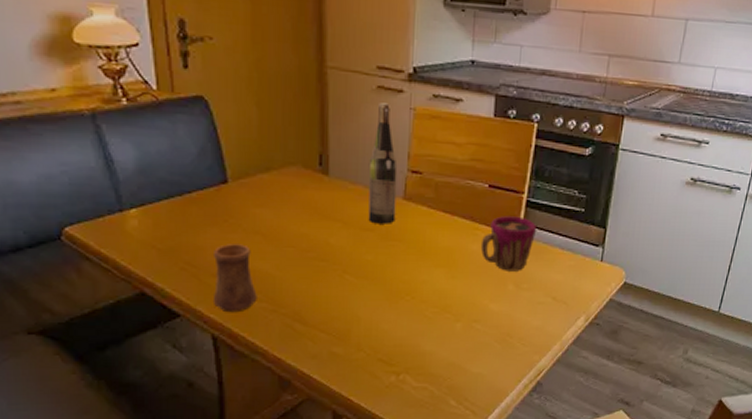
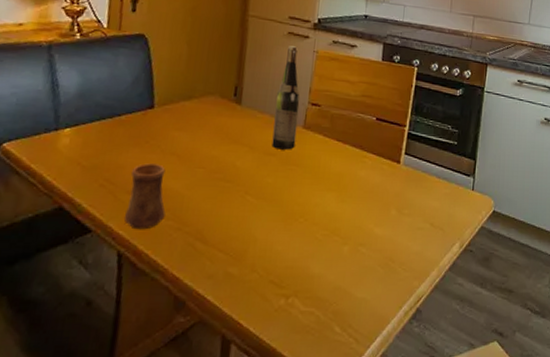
cup: present [480,216,537,271] -> none [368,146,417,197]

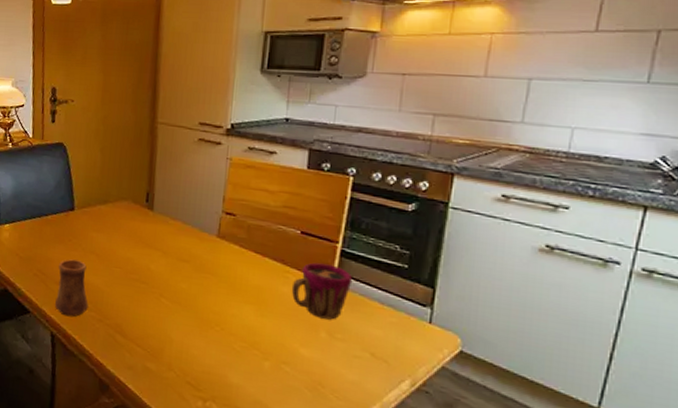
wine bottle: present [272,46,300,150] -> none [185,152,213,258]
cup: none [368,146,417,197] -> present [291,262,353,320]

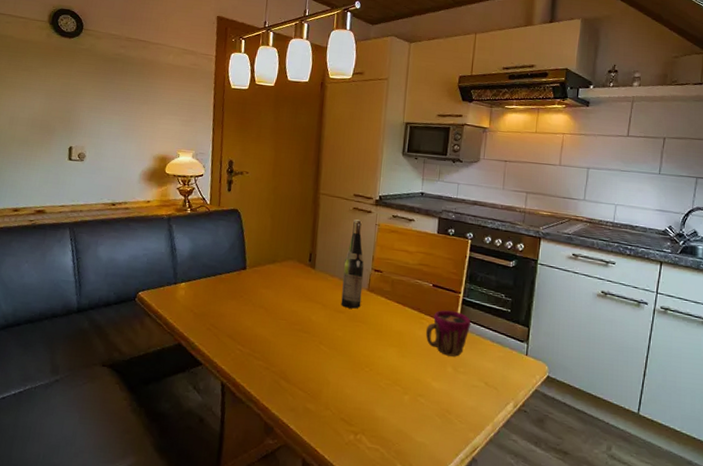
cup: present [54,259,89,317] -> none [225,313,257,367]
wine bottle: none [185,152,213,258] -> present [341,219,365,309]

